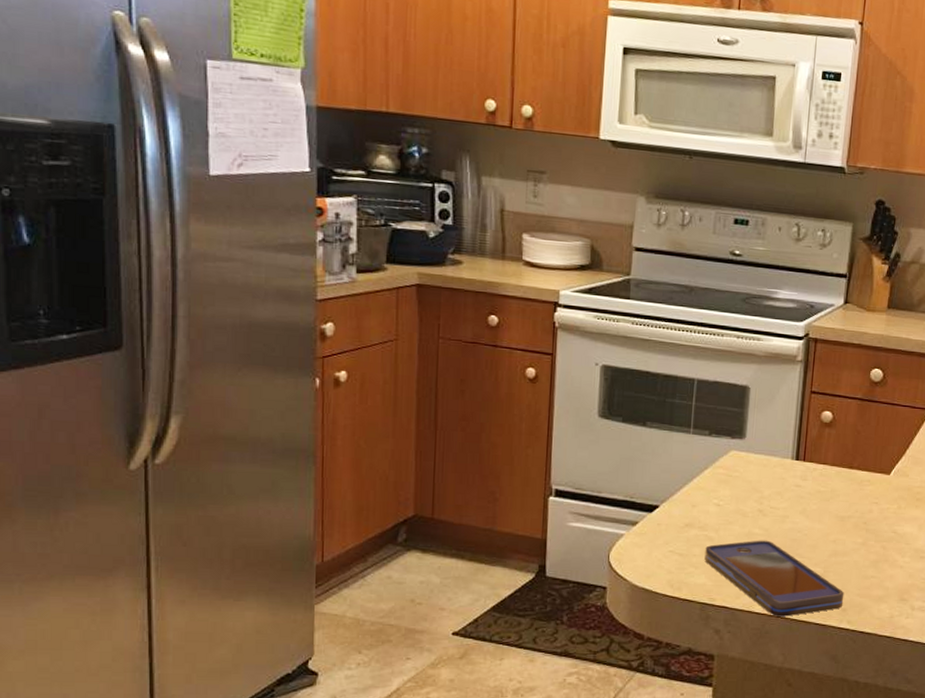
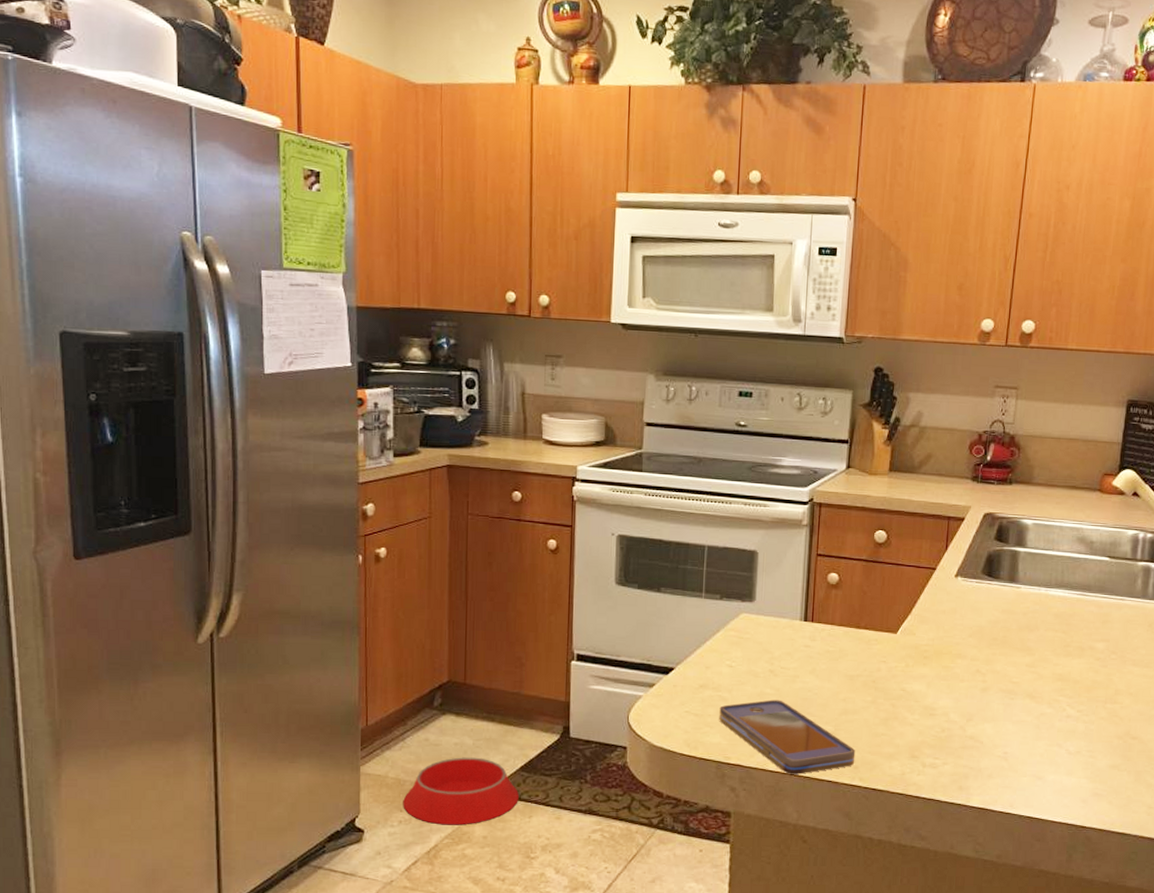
pet bowl: none [362,596,490,668] -> present [403,757,520,825]

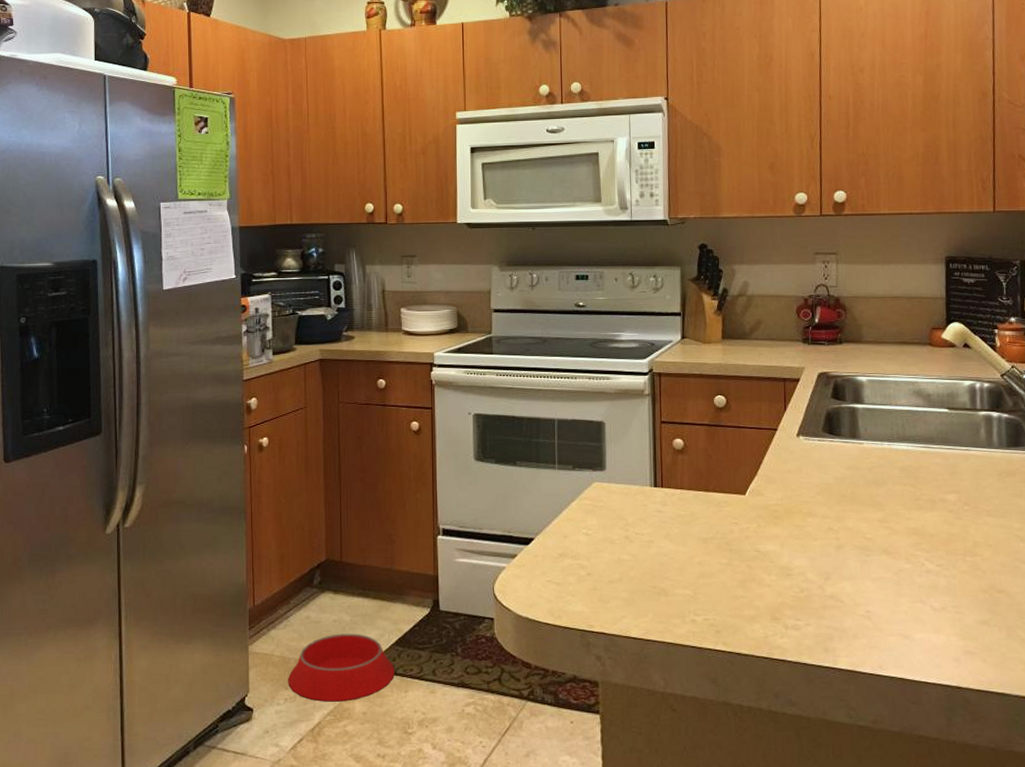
mobile phone: present [719,699,856,774] -> none [580,565,717,641]

